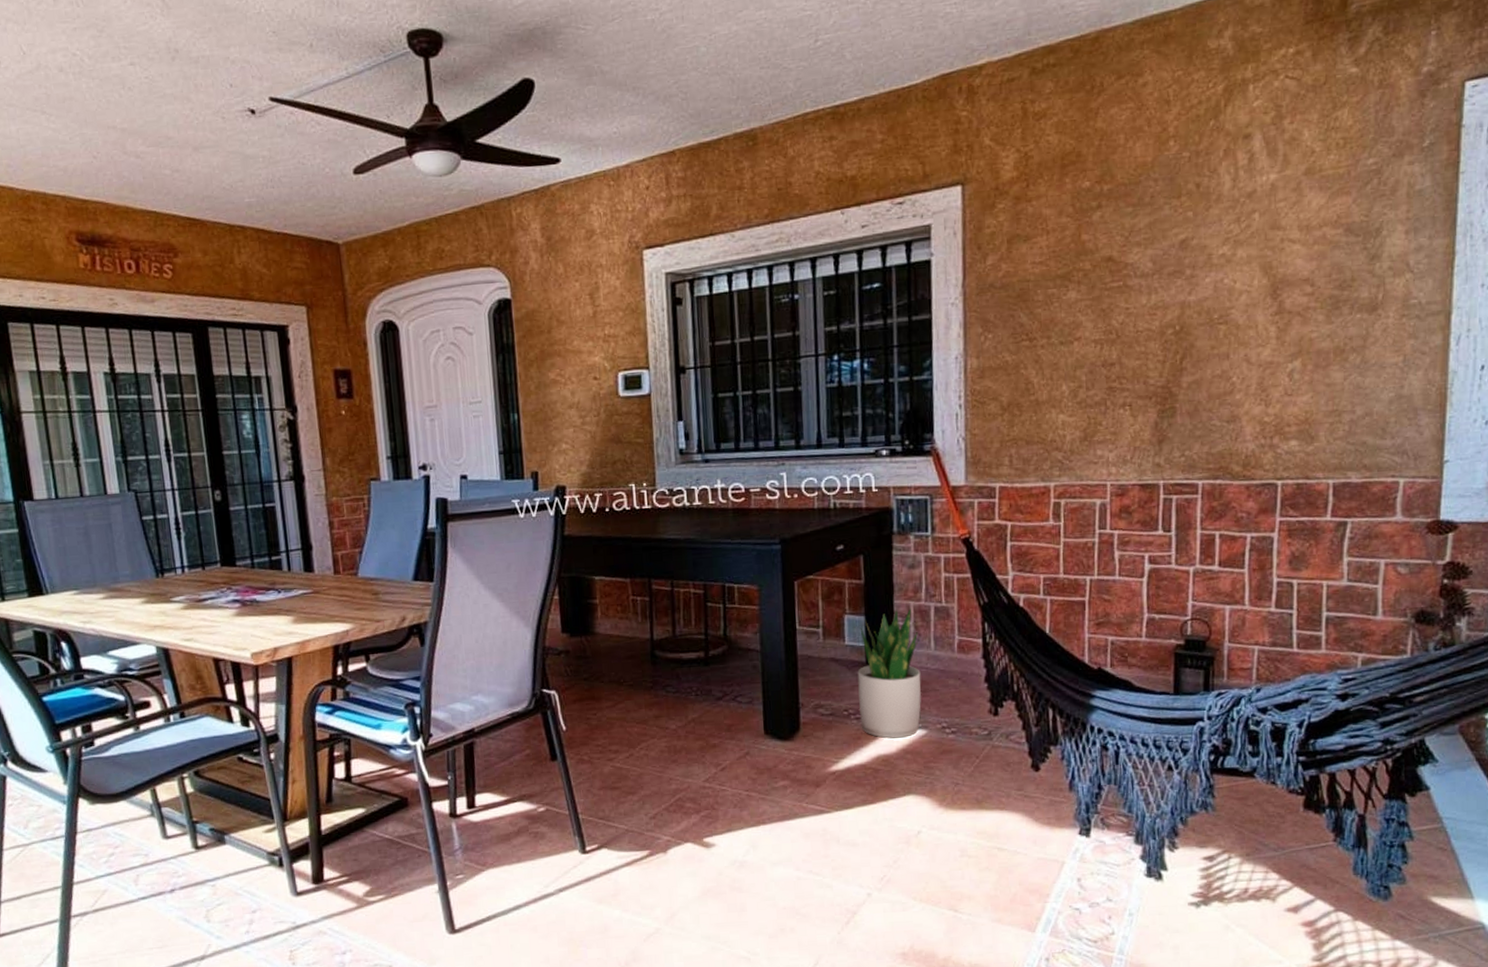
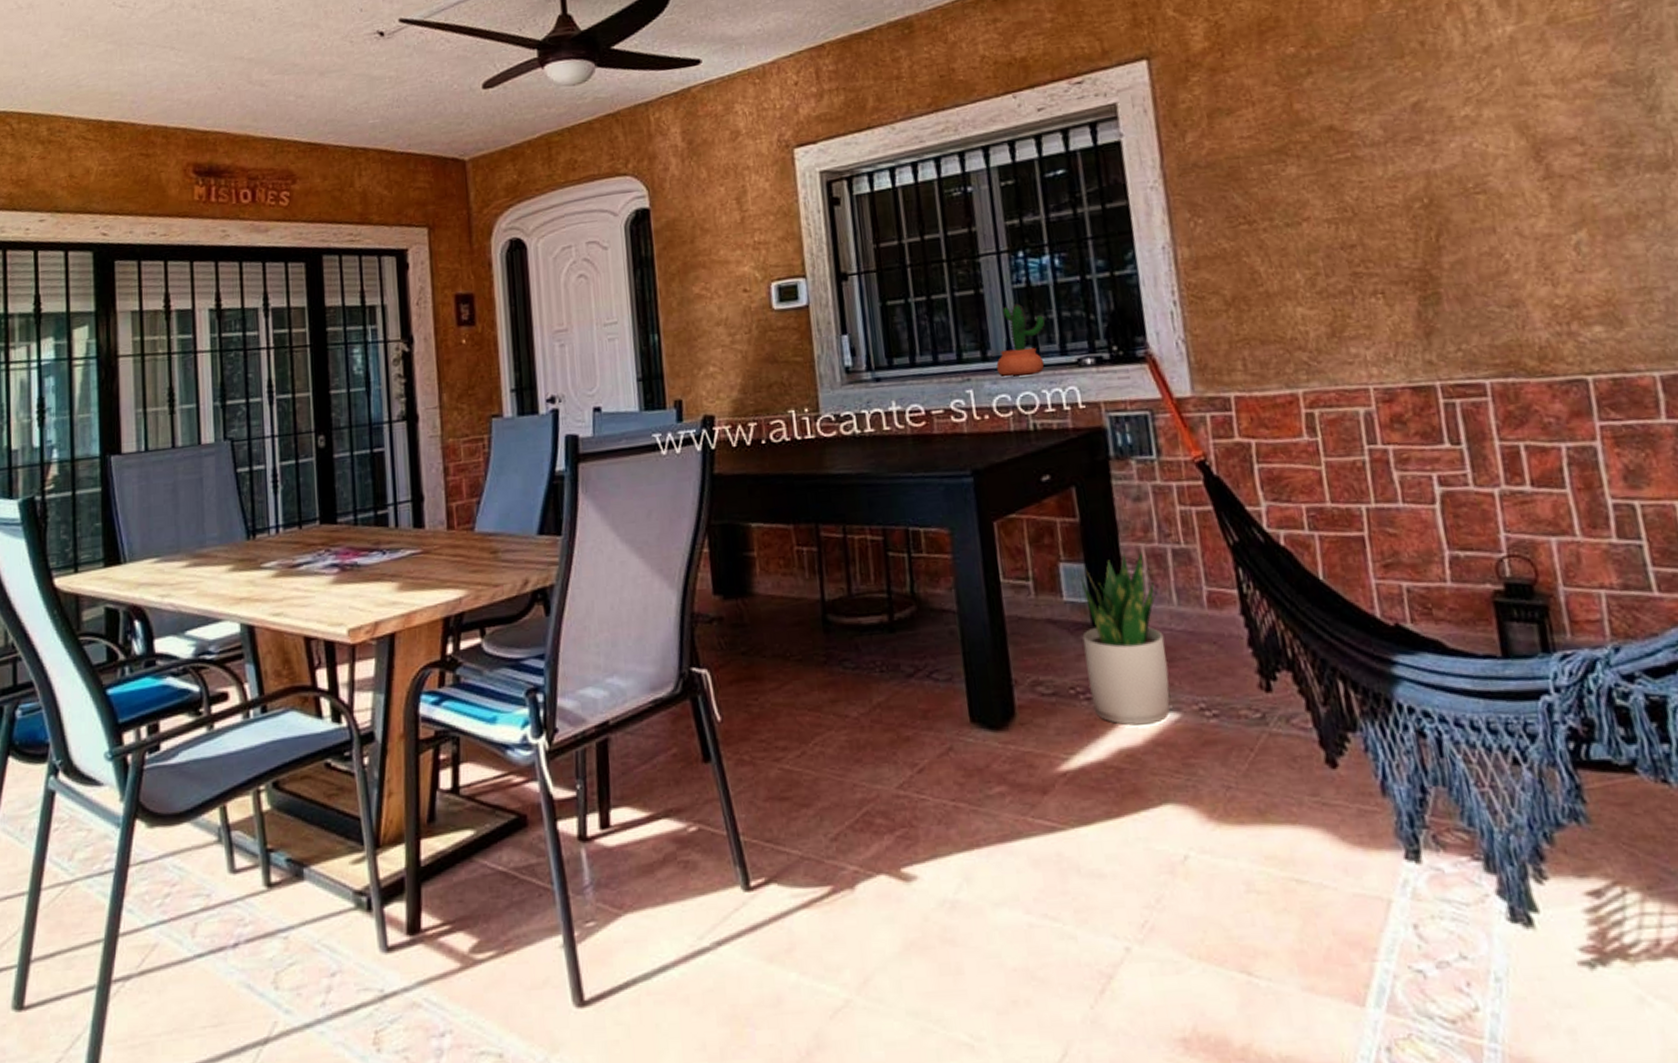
potted cactus: none [807,400,851,463] -> present [996,303,1045,377]

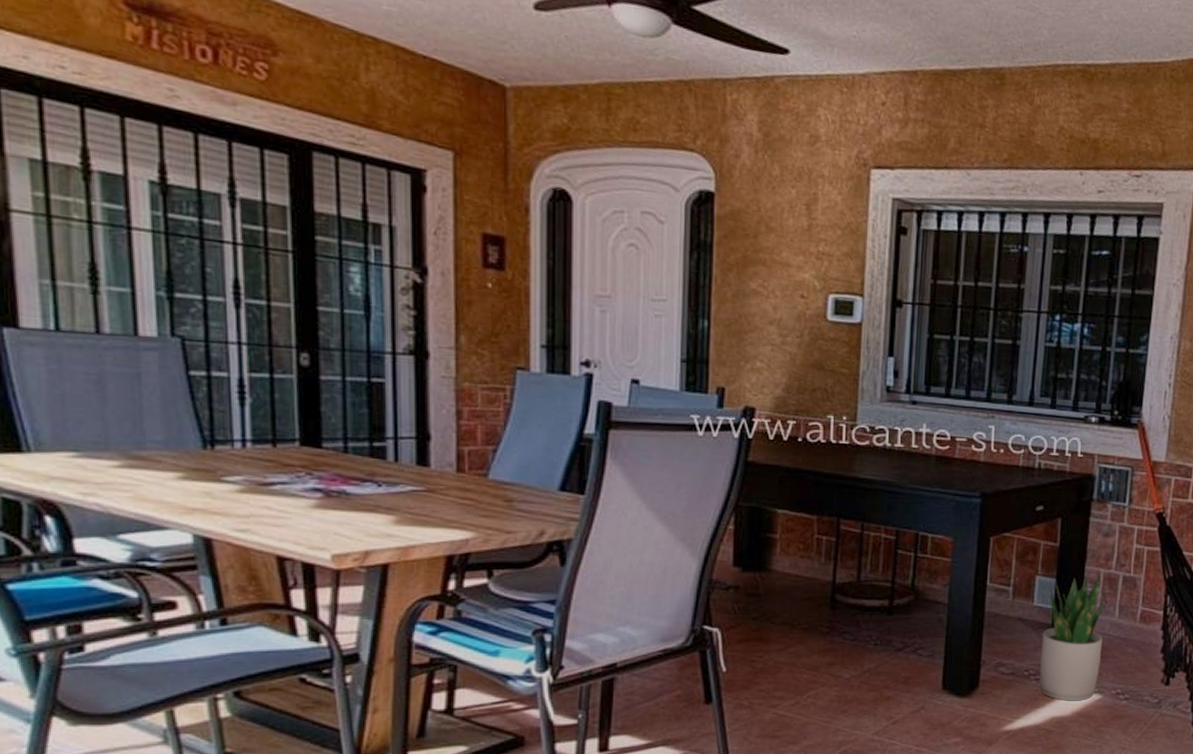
potted cactus: present [996,303,1045,377] -> none [1018,359,1065,422]

